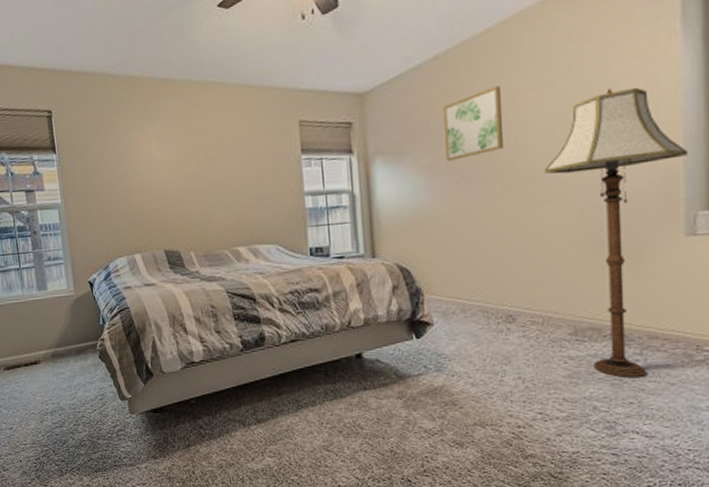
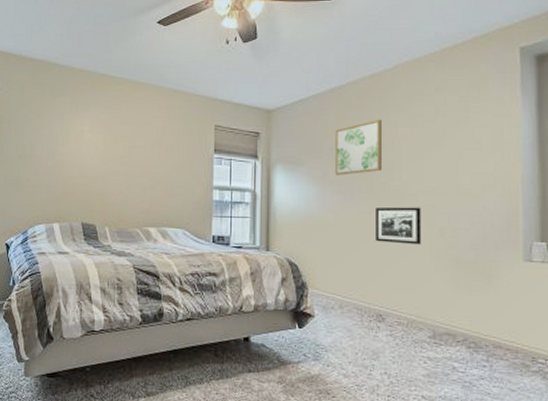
picture frame: none [498,186,556,234] -> present [376,207,422,245]
floor lamp: present [545,87,689,378] -> none [414,134,526,383]

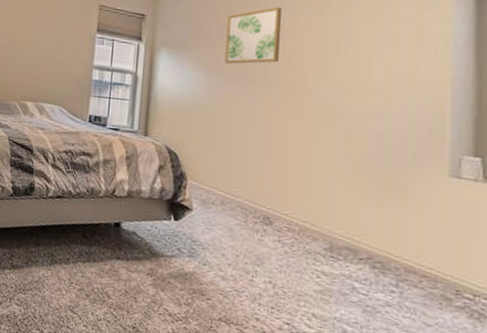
picture frame: present [376,207,422,245] -> none [267,101,323,146]

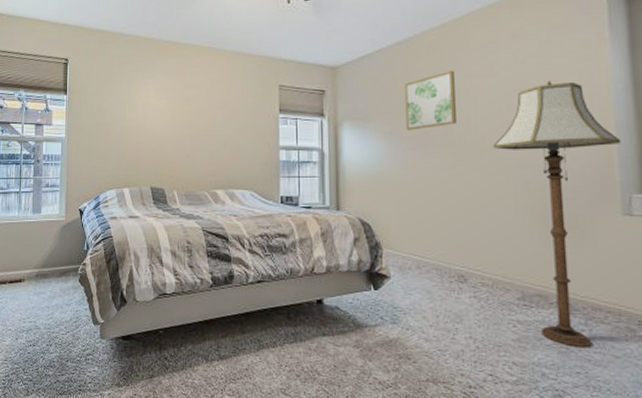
floor lamp: none [315,27,456,310] -> present [493,81,622,348]

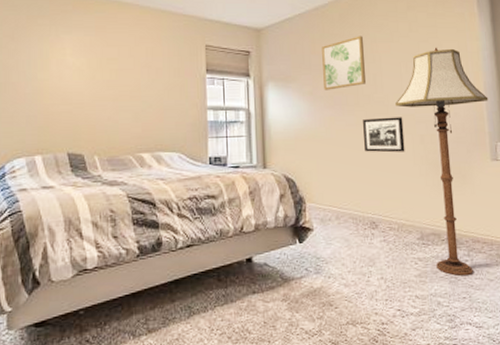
picture frame: none [452,160,504,200] -> present [363,117,405,153]

